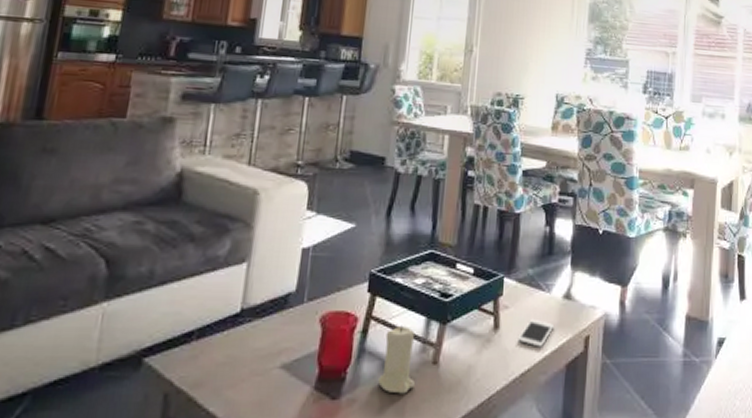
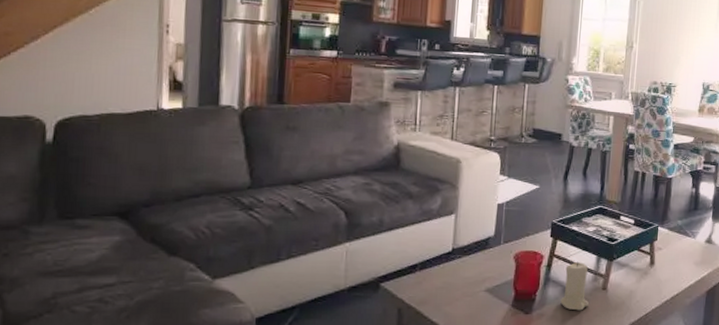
cell phone: present [518,318,555,347] -> none [669,257,698,278]

